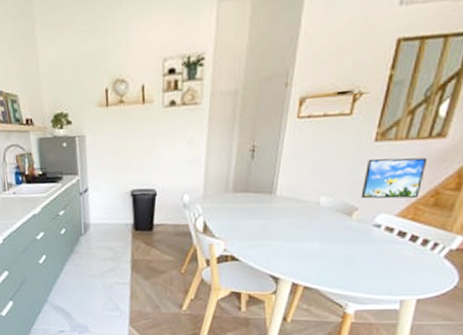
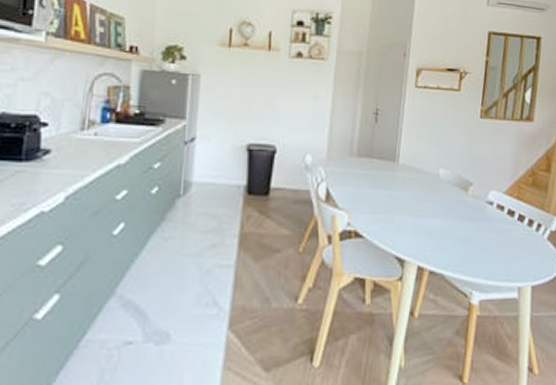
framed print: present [361,157,428,199] -> none [473,134,523,177]

